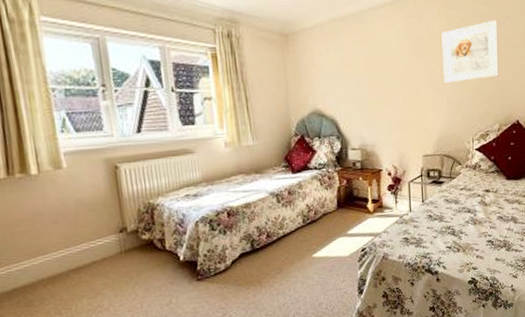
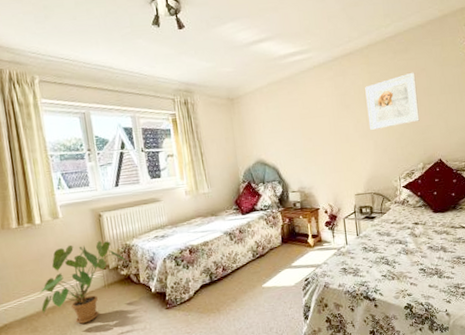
house plant: none [33,198,152,297] -> present [37,241,129,324]

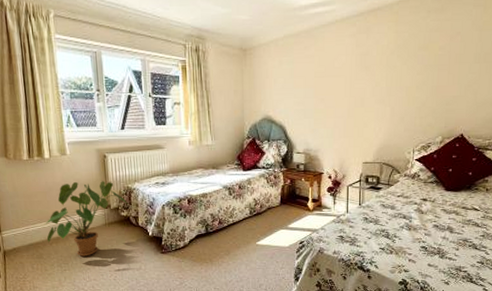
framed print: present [365,72,420,131] -> none [388,35,449,97]

